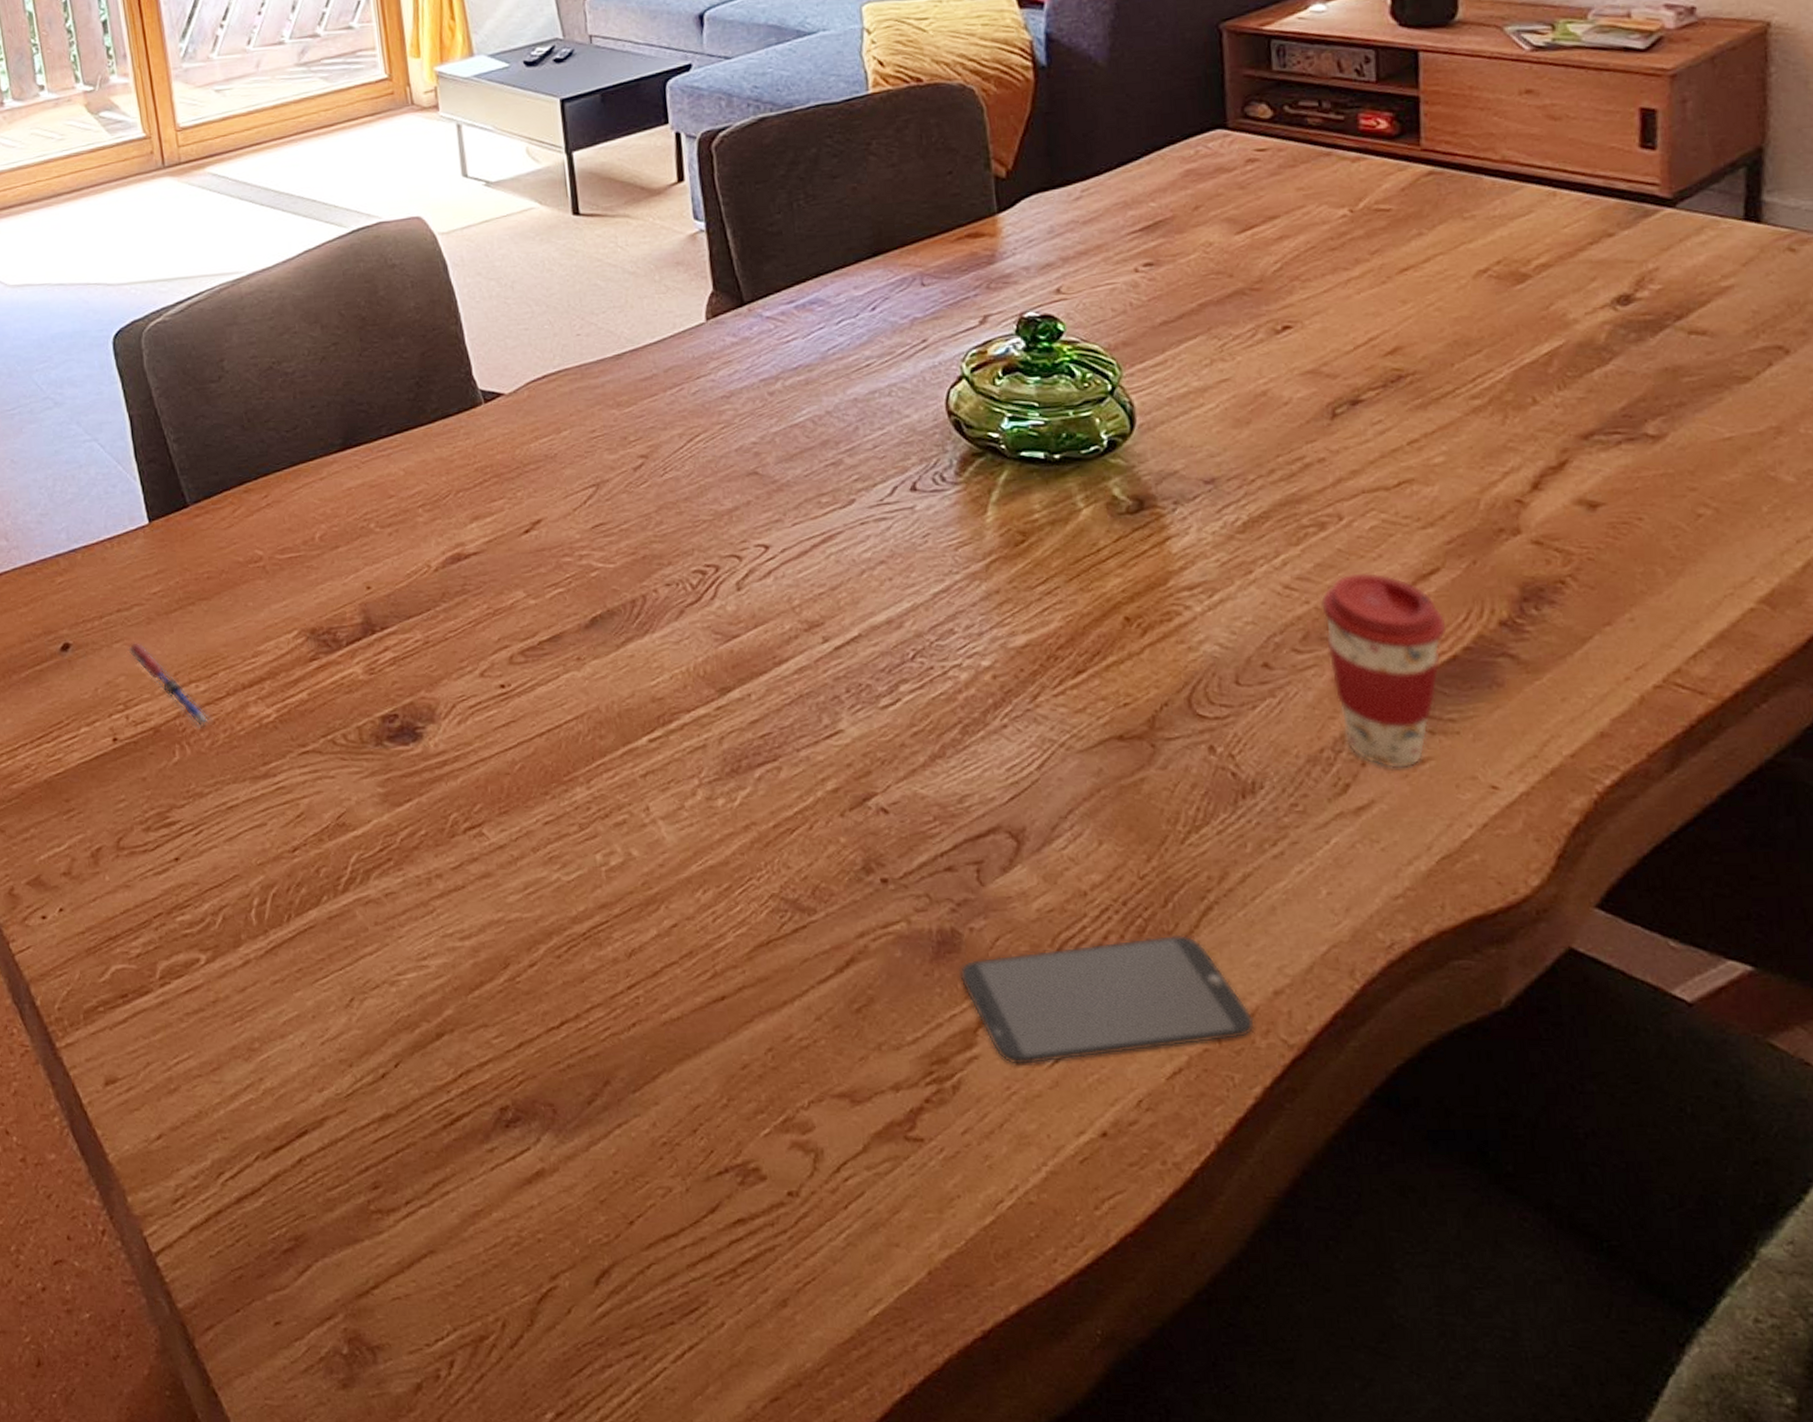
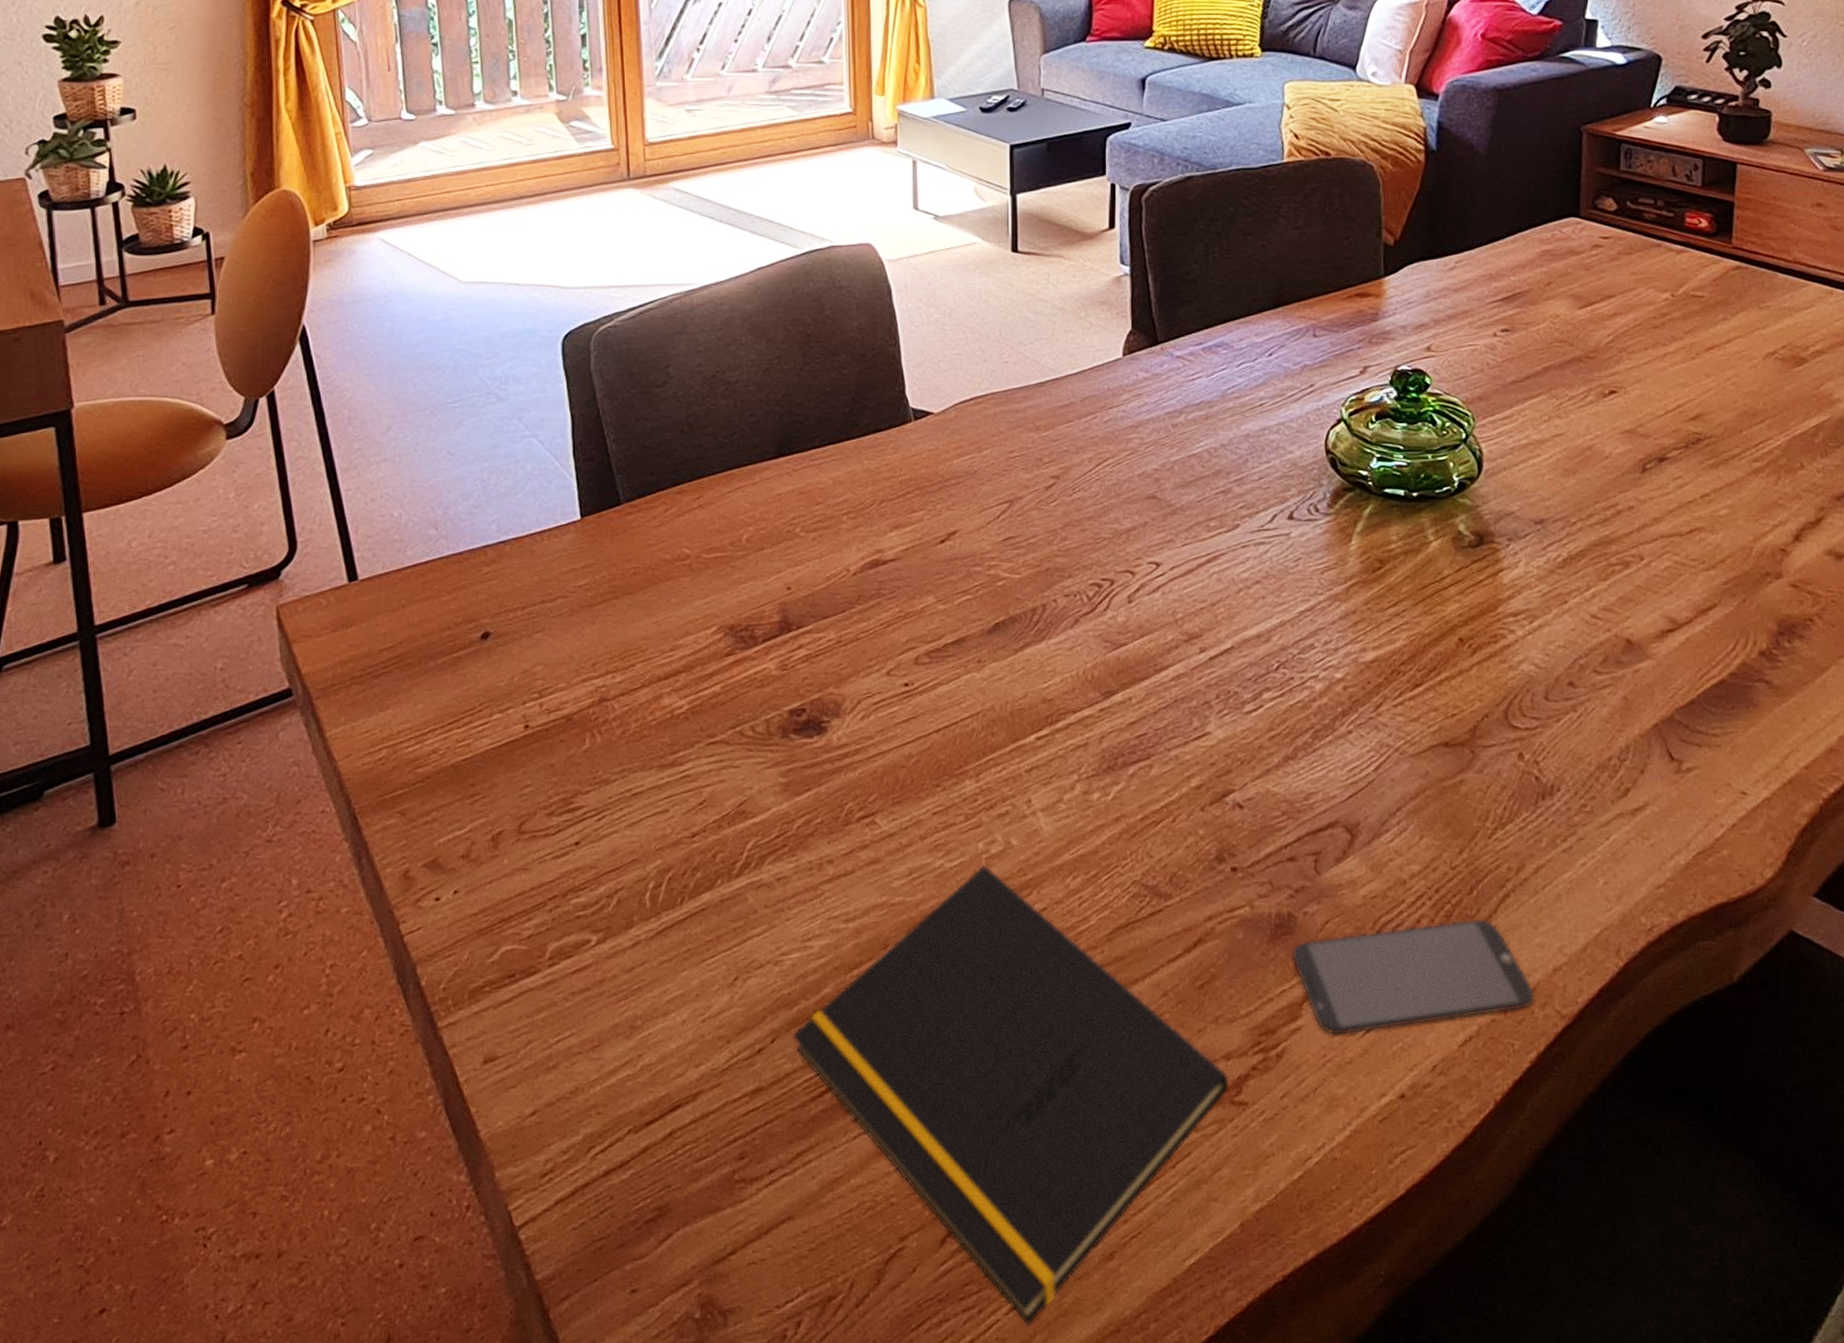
pen: present [128,642,211,728] -> none [548,633,624,717]
notepad: none [416,878,902,1376] -> present [792,865,1230,1326]
coffee cup: present [1320,572,1448,769] -> none [1619,606,1719,776]

